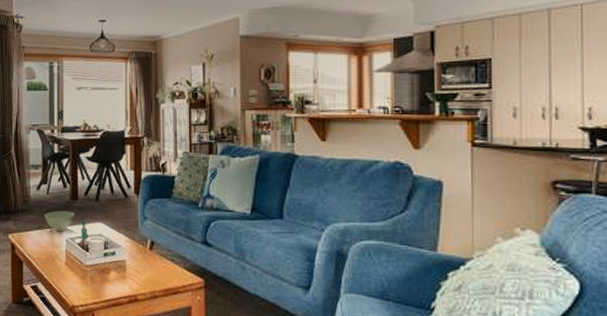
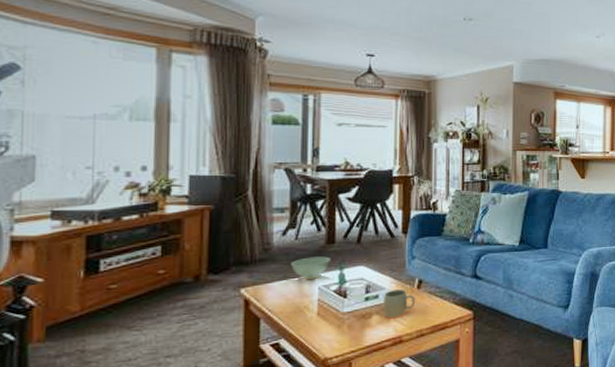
mug: none [119,248,149,277] -> present [382,289,416,319]

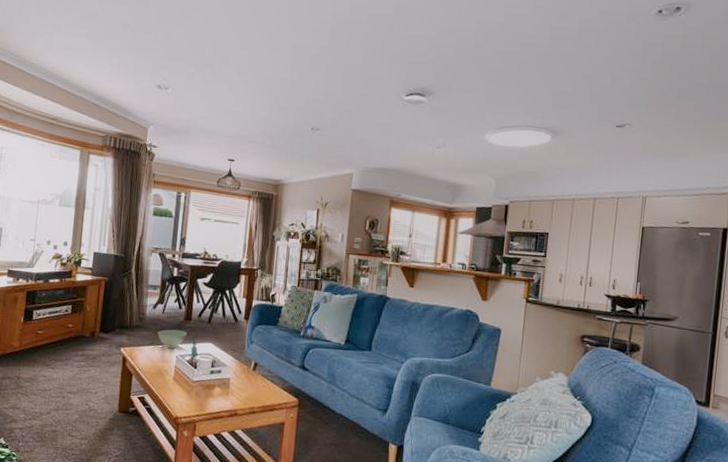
mug: present [382,289,416,319] -> none [223,368,251,394]

